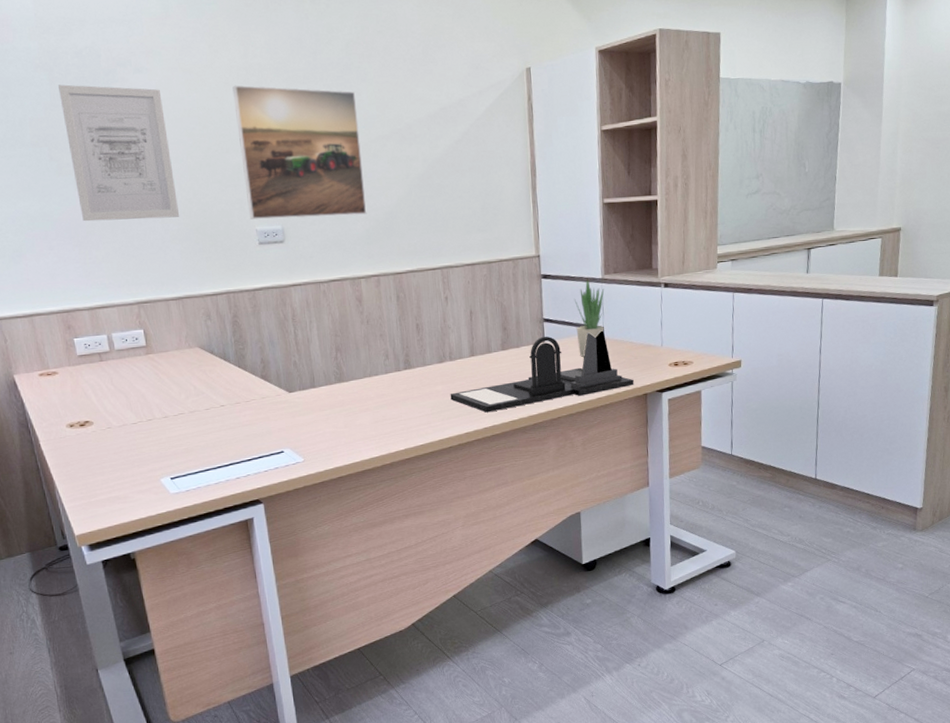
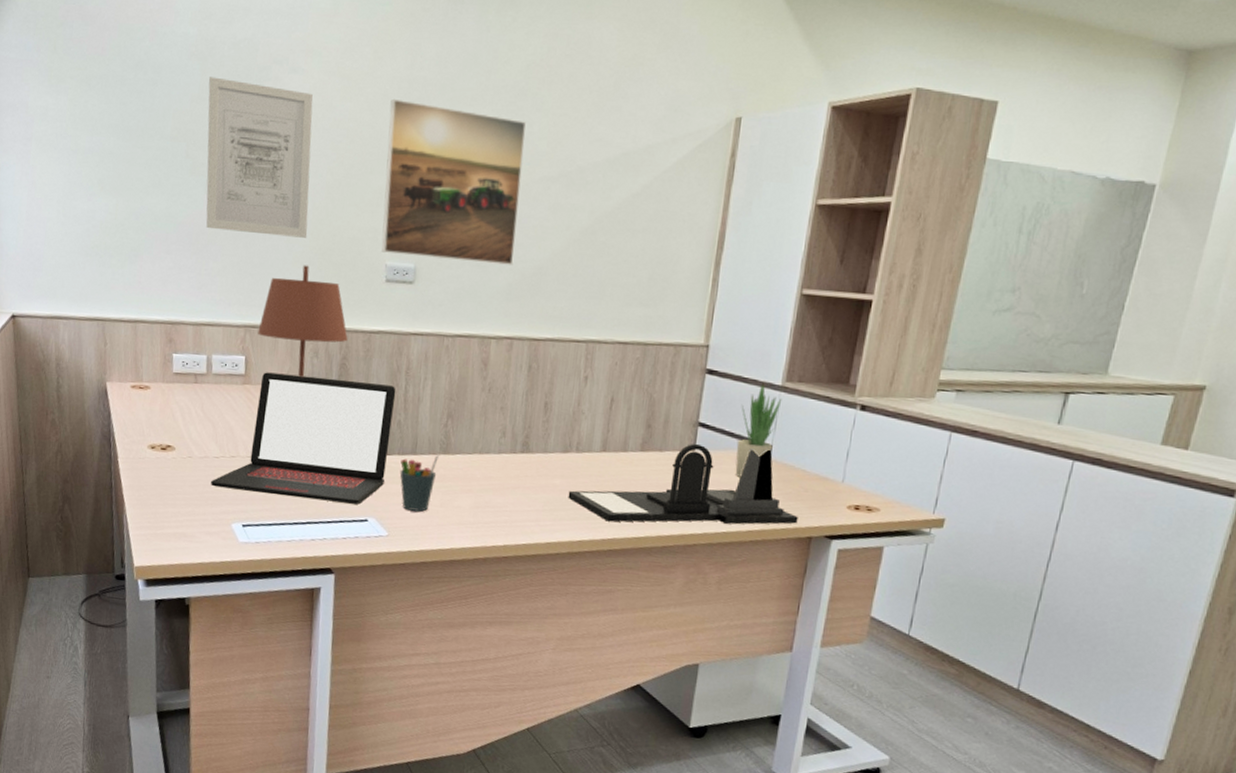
laptop: none [133,332,292,450] -> present [211,372,396,505]
table lamp: none [150,240,235,339] -> present [258,265,348,377]
pen holder: none [303,385,336,436] -> present [399,455,439,512]

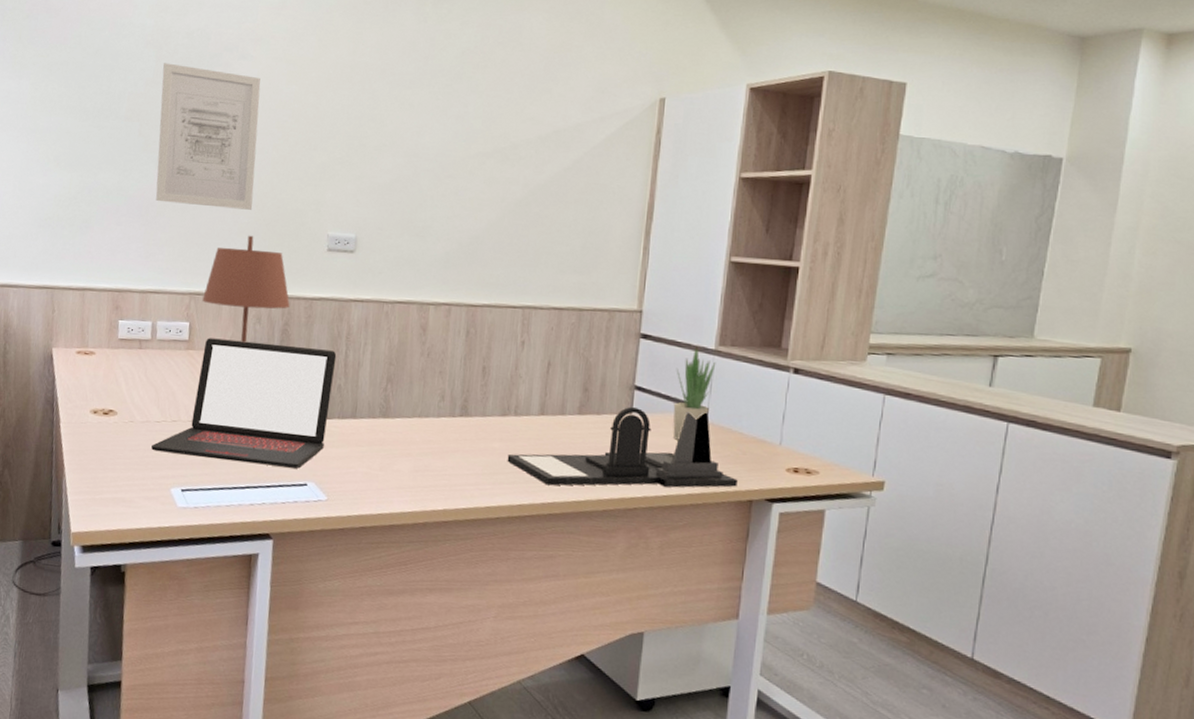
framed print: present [382,98,527,265] -> none [324,82,462,235]
pen holder: present [399,455,439,512] -> none [339,419,378,476]

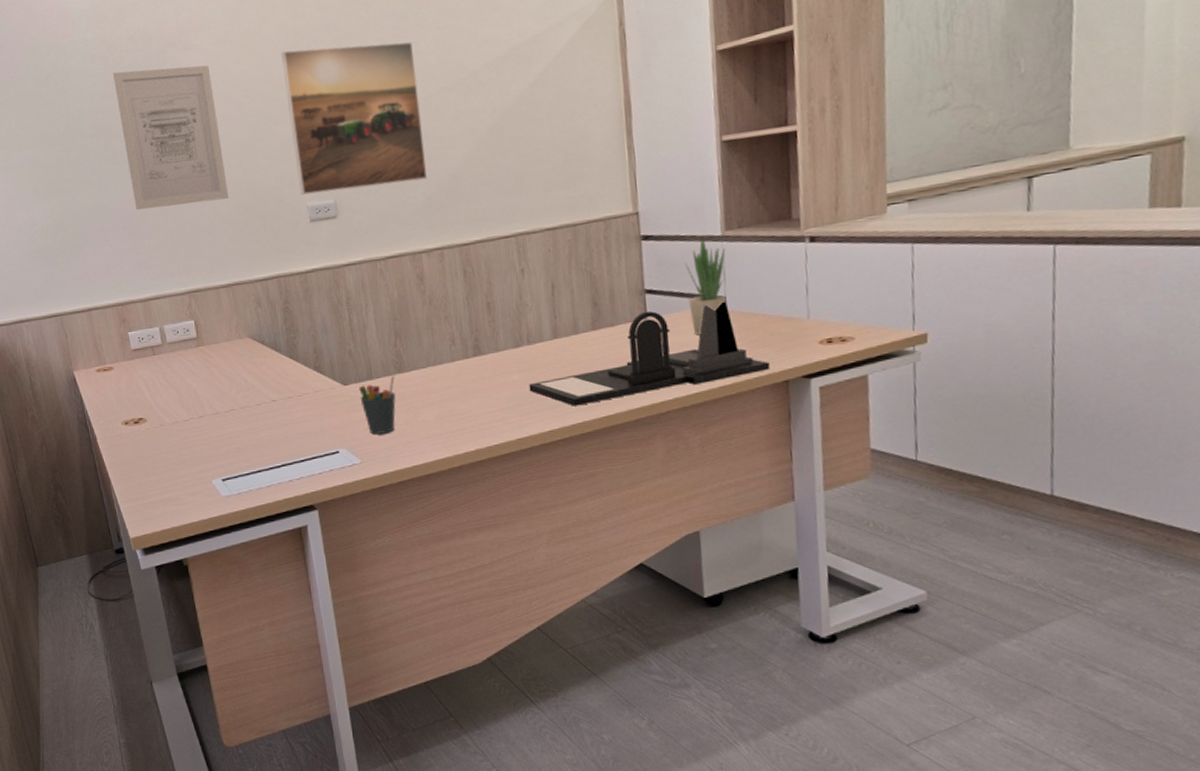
laptop: present [151,338,337,469] -> none [185,318,347,449]
table lamp: present [202,235,290,342] -> none [201,223,286,329]
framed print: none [324,82,462,235] -> present [281,41,428,195]
pen holder: none [339,419,378,476] -> present [359,375,396,434]

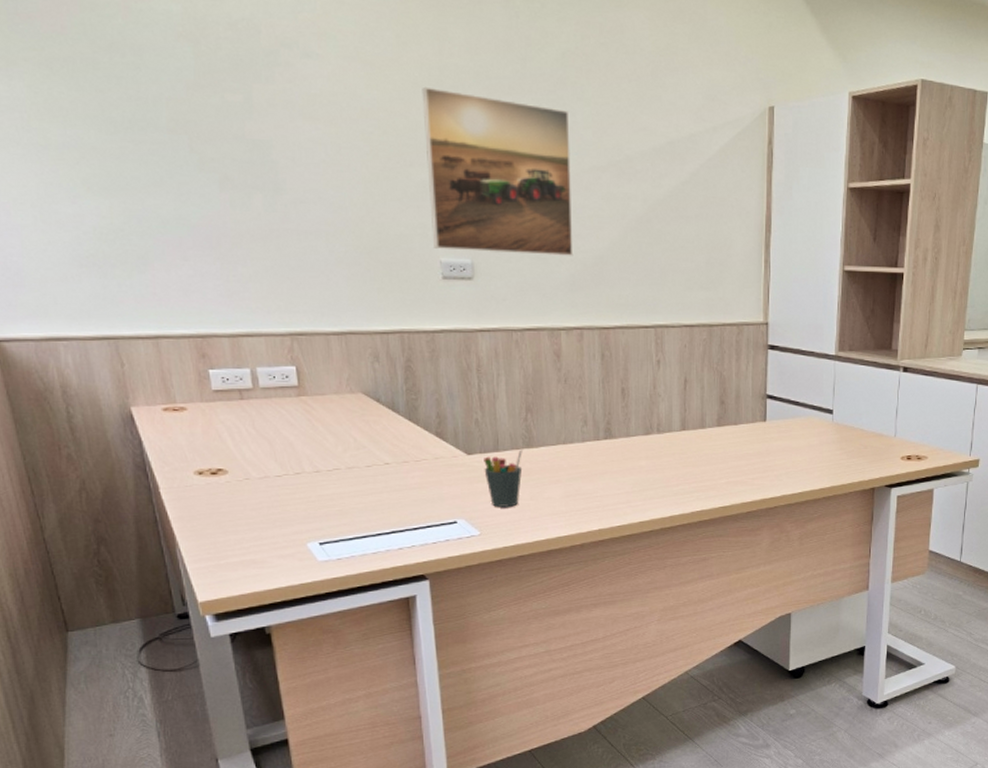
wall art: present [113,65,229,211] -> none [206,61,349,237]
desk organizer: present [529,301,770,406] -> none [655,413,861,495]
potted plant: present [686,236,727,335] -> none [802,353,837,441]

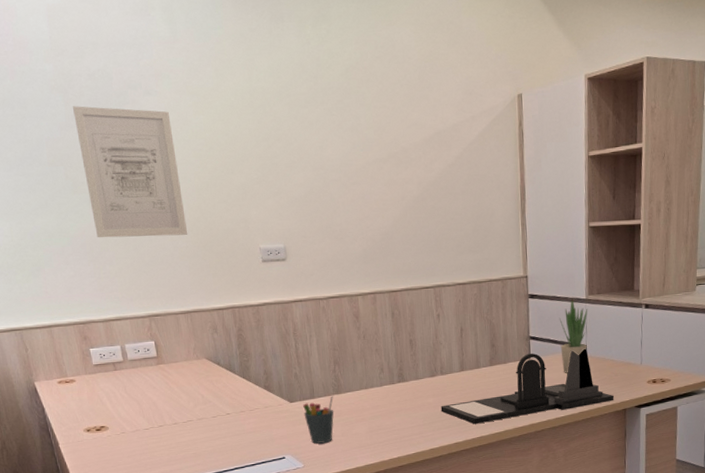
wall art: none [206,61,349,237] -> present [73,106,188,238]
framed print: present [422,86,573,256] -> none [237,108,365,238]
desk organizer: none [655,413,861,495] -> present [441,348,614,424]
potted plant: none [802,353,837,441] -> present [560,298,588,373]

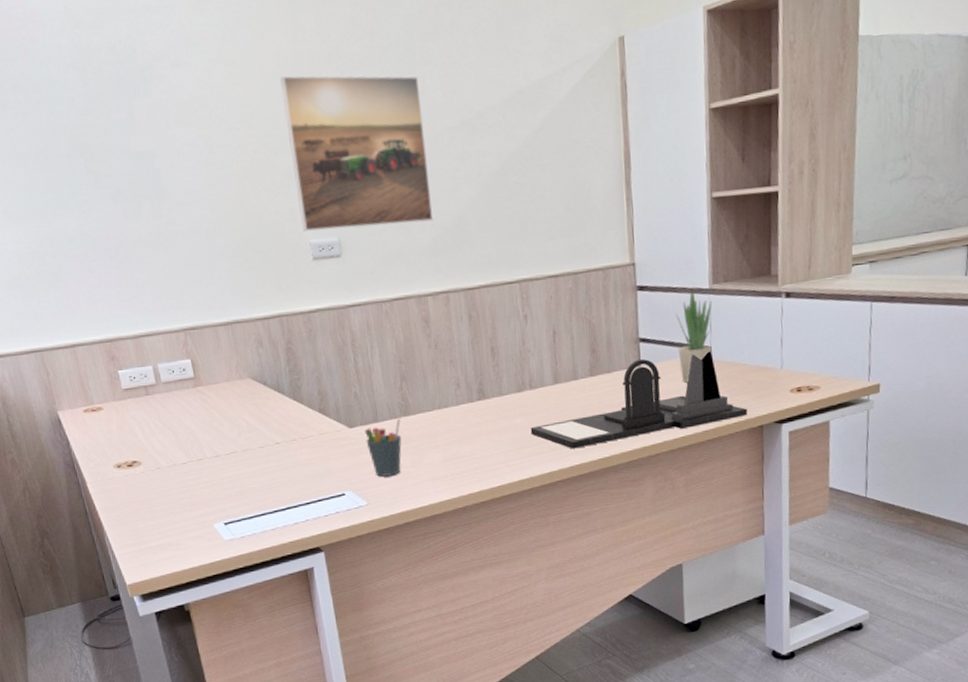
wall art: present [73,106,188,238] -> none [92,84,227,240]
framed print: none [237,108,365,238] -> present [280,75,434,231]

